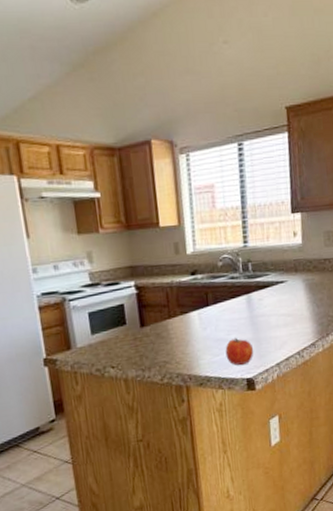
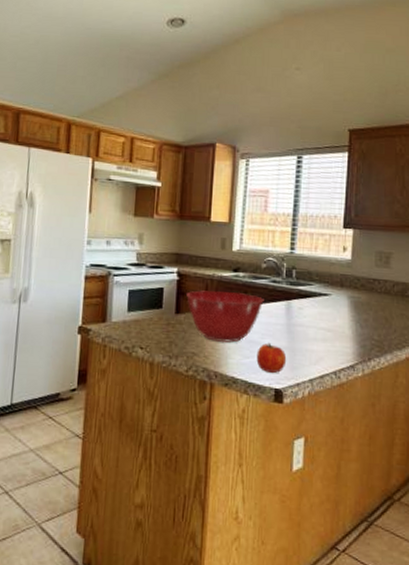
mixing bowl: none [148,294,225,347] -> present [186,290,264,343]

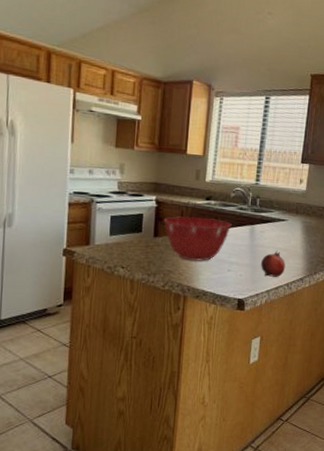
fruit: present [256,342,287,373] -> none [223,261,249,286]
fruit: none [301,330,332,363] -> present [261,250,286,277]

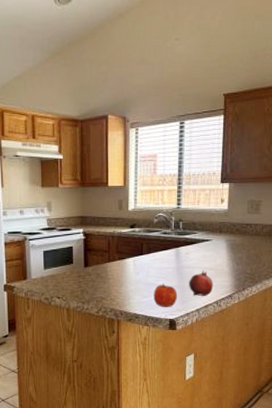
mixing bowl: present [164,216,232,261] -> none [92,245,157,287]
fruit: none [223,261,249,286] -> present [153,283,178,307]

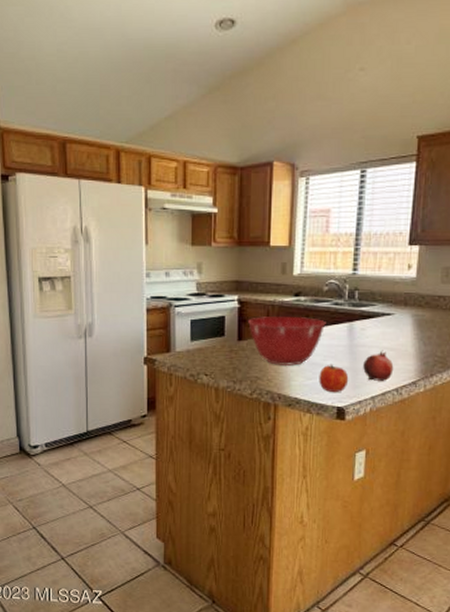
mixing bowl: none [92,245,157,287] -> present [248,317,326,366]

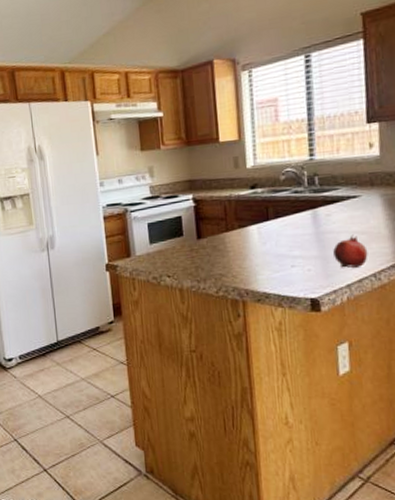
mixing bowl: present [248,317,326,366] -> none [205,209,288,261]
fruit: present [319,364,349,392] -> none [286,254,320,283]

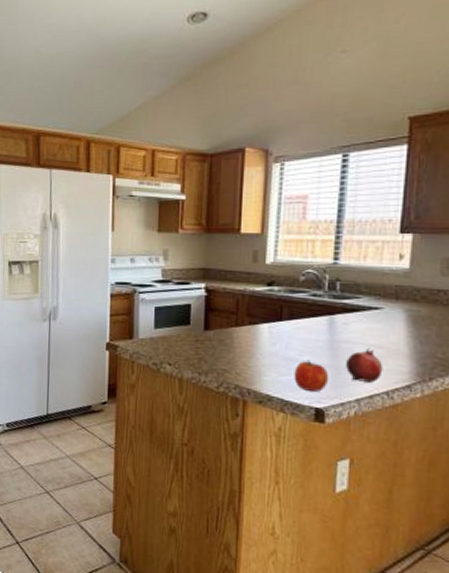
fruit: none [286,254,320,283] -> present [294,360,329,392]

